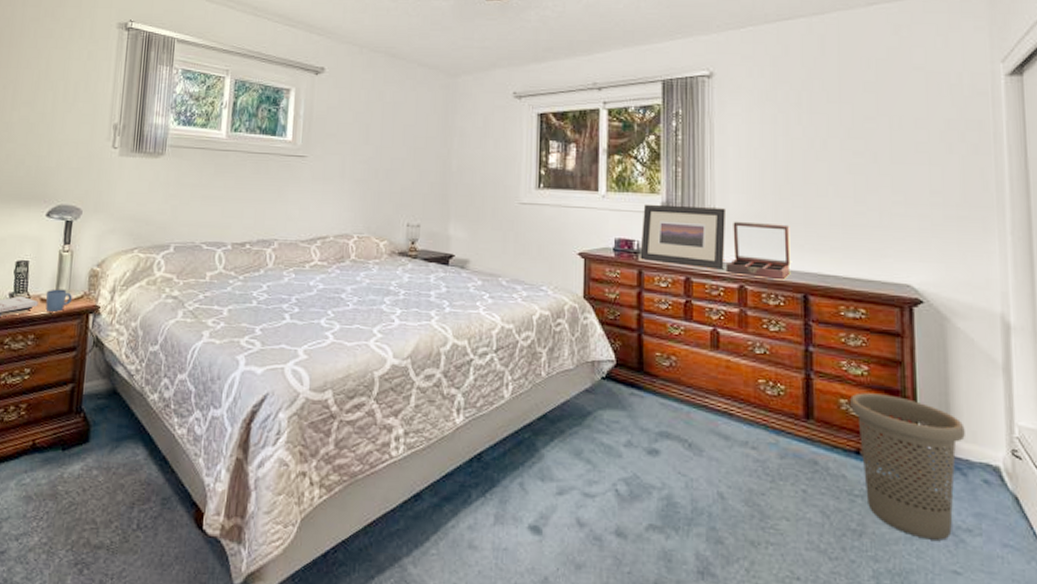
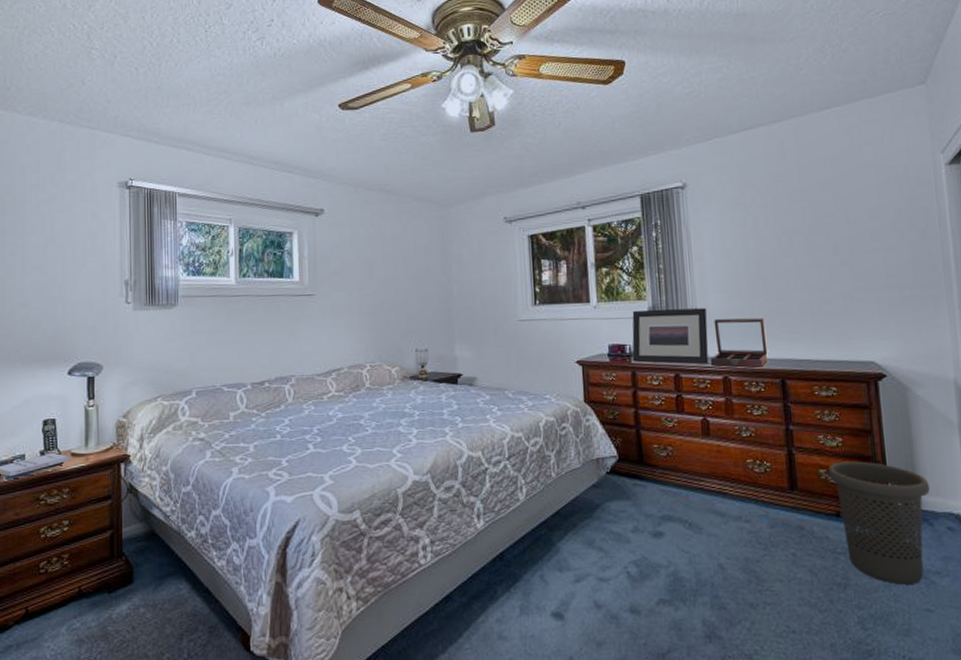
mug: present [45,289,72,313] -> none [76,442,102,466]

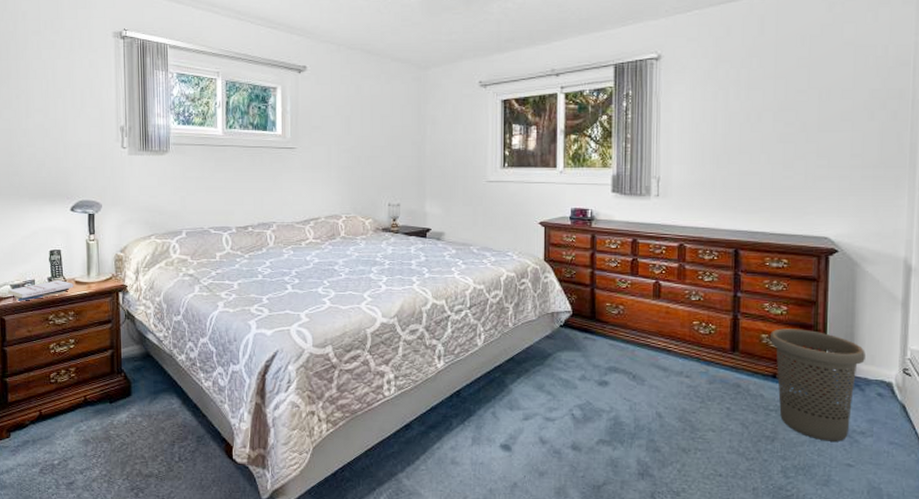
picture frame: present [632,308,709,364] -> none [593,177,670,231]
jewelry box: present [710,317,768,368] -> none [667,188,725,238]

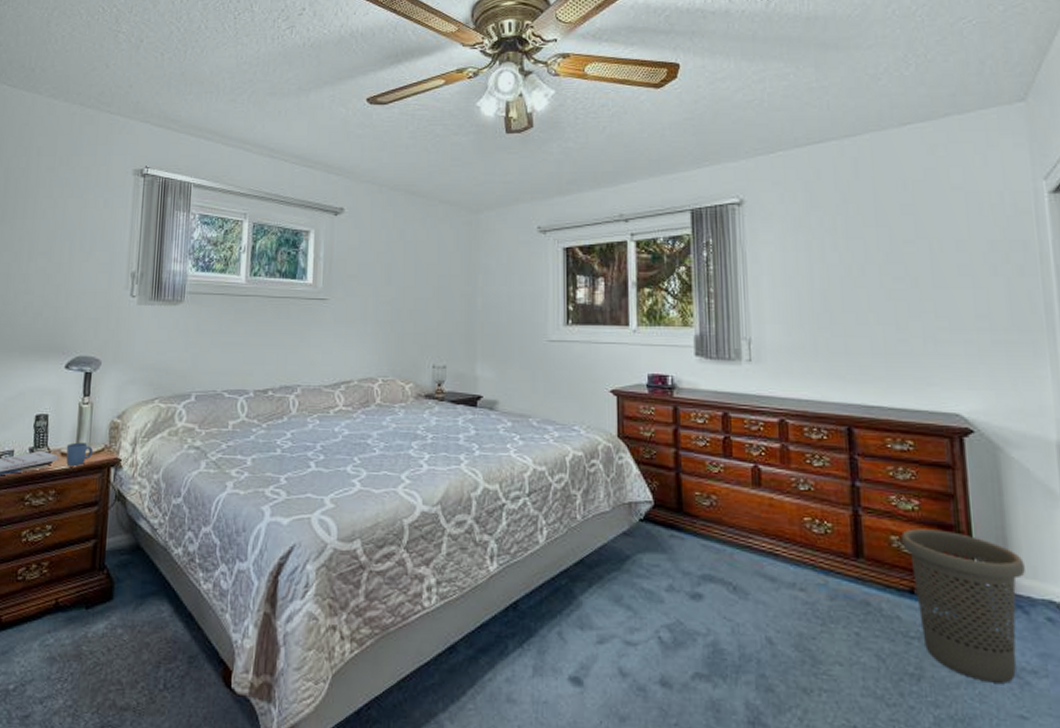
mug: none [79,272,102,293] -> present [66,442,93,467]

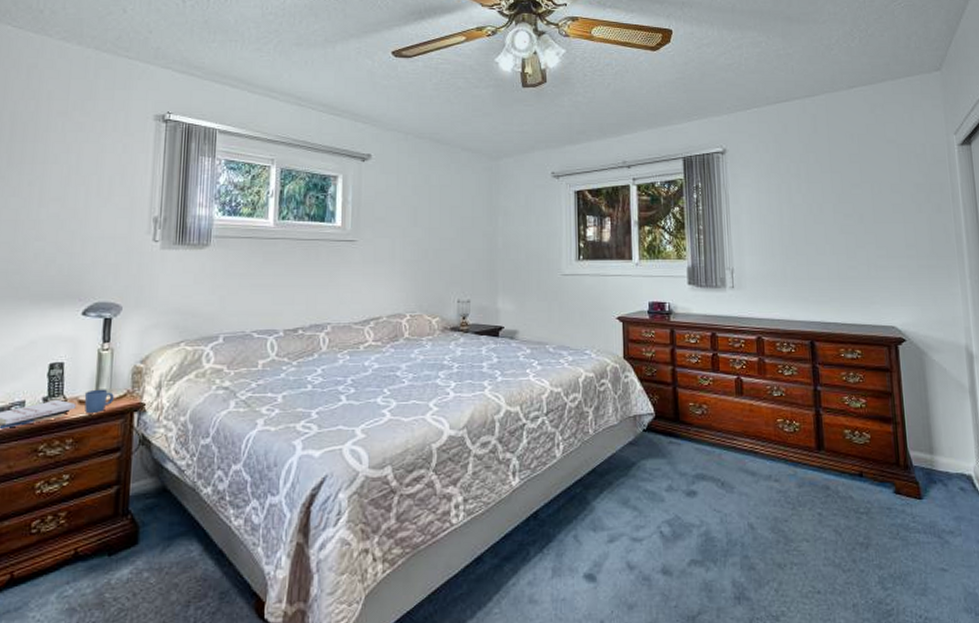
trash bin: present [902,528,1025,683] -> none [853,422,944,544]

